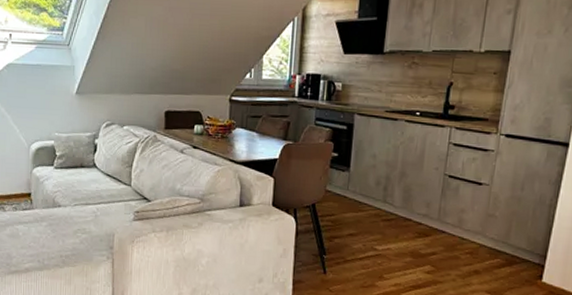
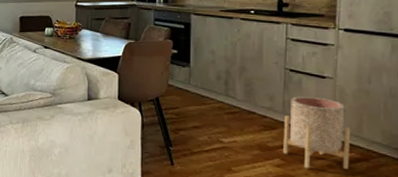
planter: none [434,203,500,275] -> present [283,96,351,169]

